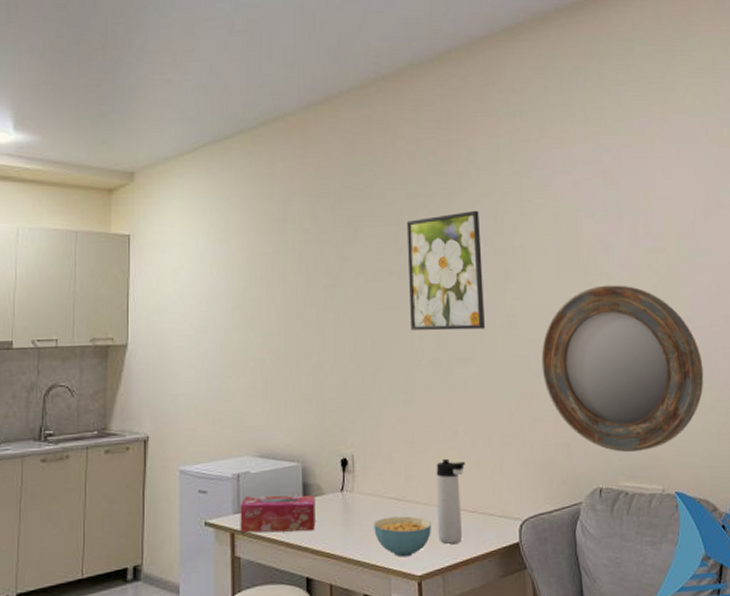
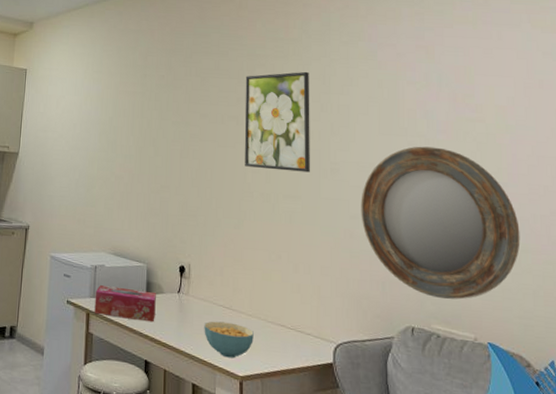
thermos bottle: present [436,458,466,544] -> none [260,278,287,354]

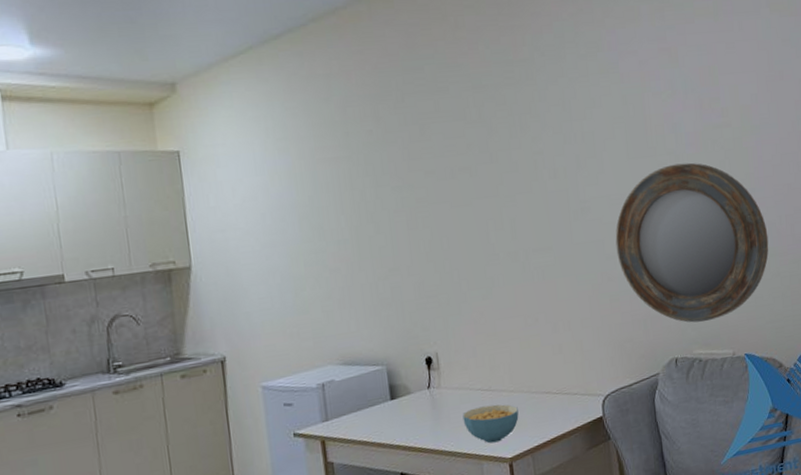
tissue box: present [94,285,156,323] -> none [327,395,406,440]
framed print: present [244,71,310,173] -> none [473,98,559,225]

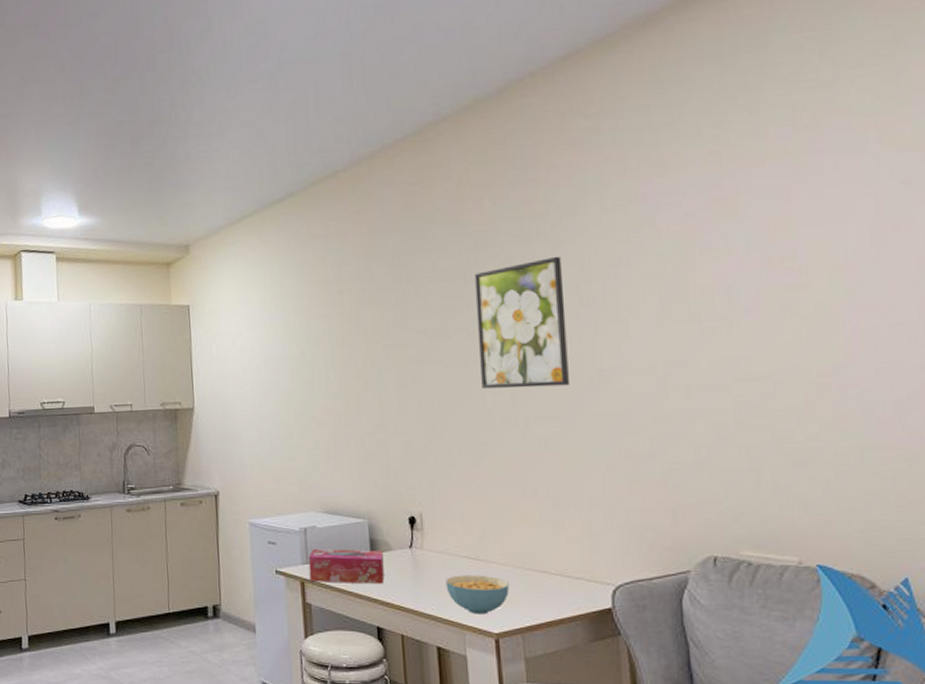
tissue box: none [327,395,406,440] -> present [308,549,385,584]
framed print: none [473,98,559,225] -> present [474,256,569,389]
home mirror: present [615,162,769,323] -> none [640,331,863,520]

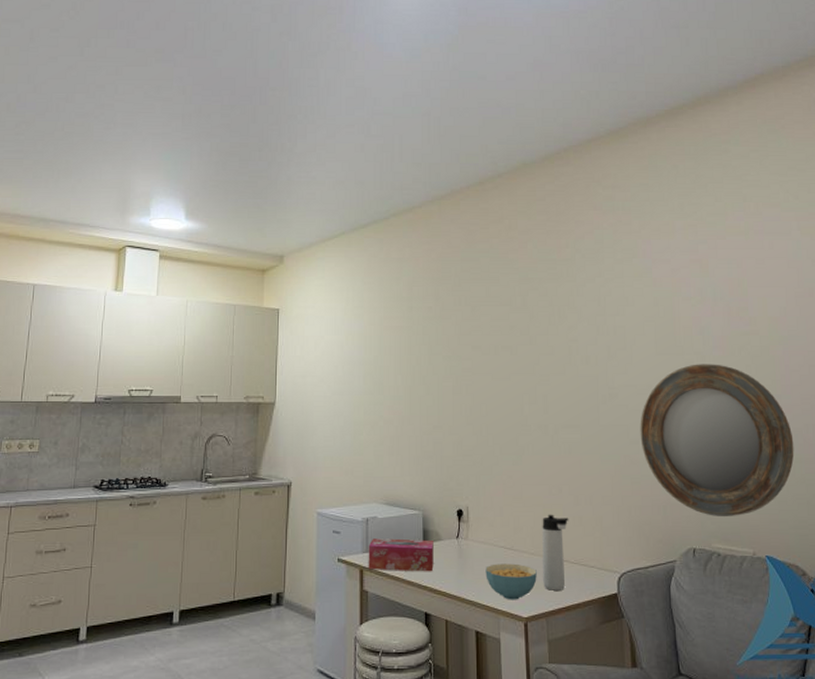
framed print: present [474,256,569,389] -> none [518,293,588,400]
thermos bottle: none [513,519,548,604] -> present [542,514,569,590]
home mirror: none [640,331,863,520] -> present [640,364,794,517]

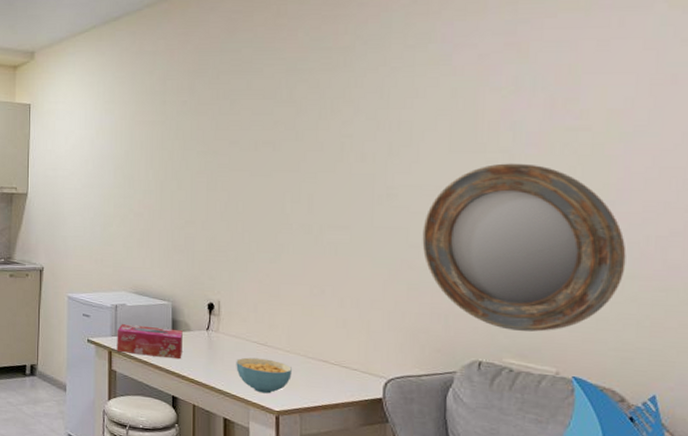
thermos bottle: present [542,514,569,590] -> none [298,314,331,389]

